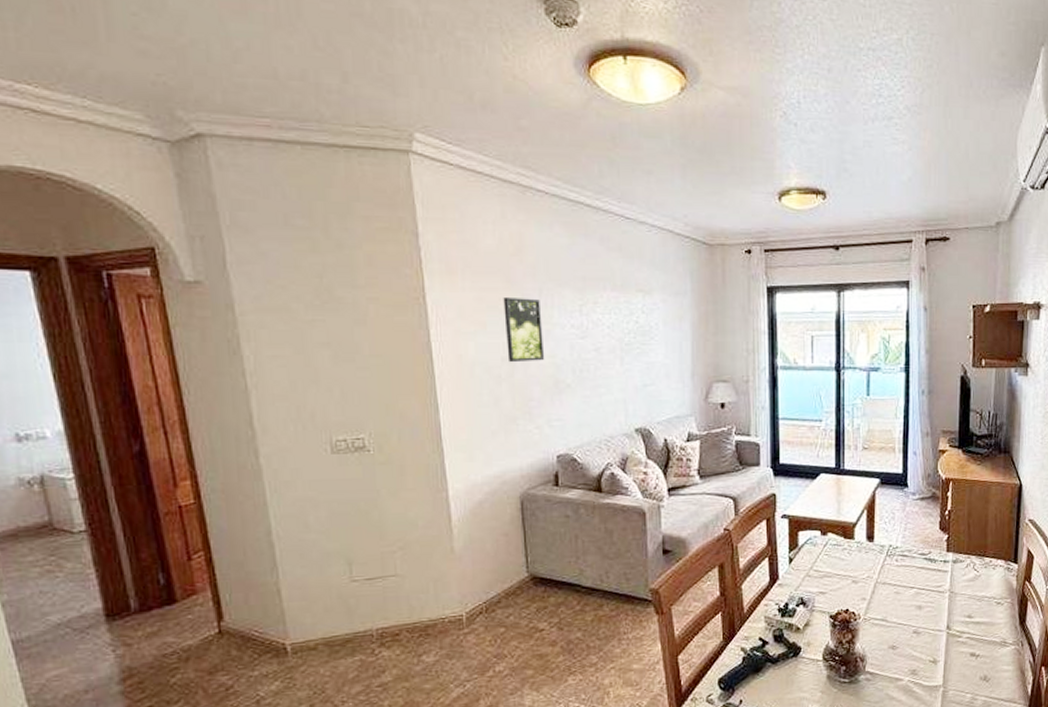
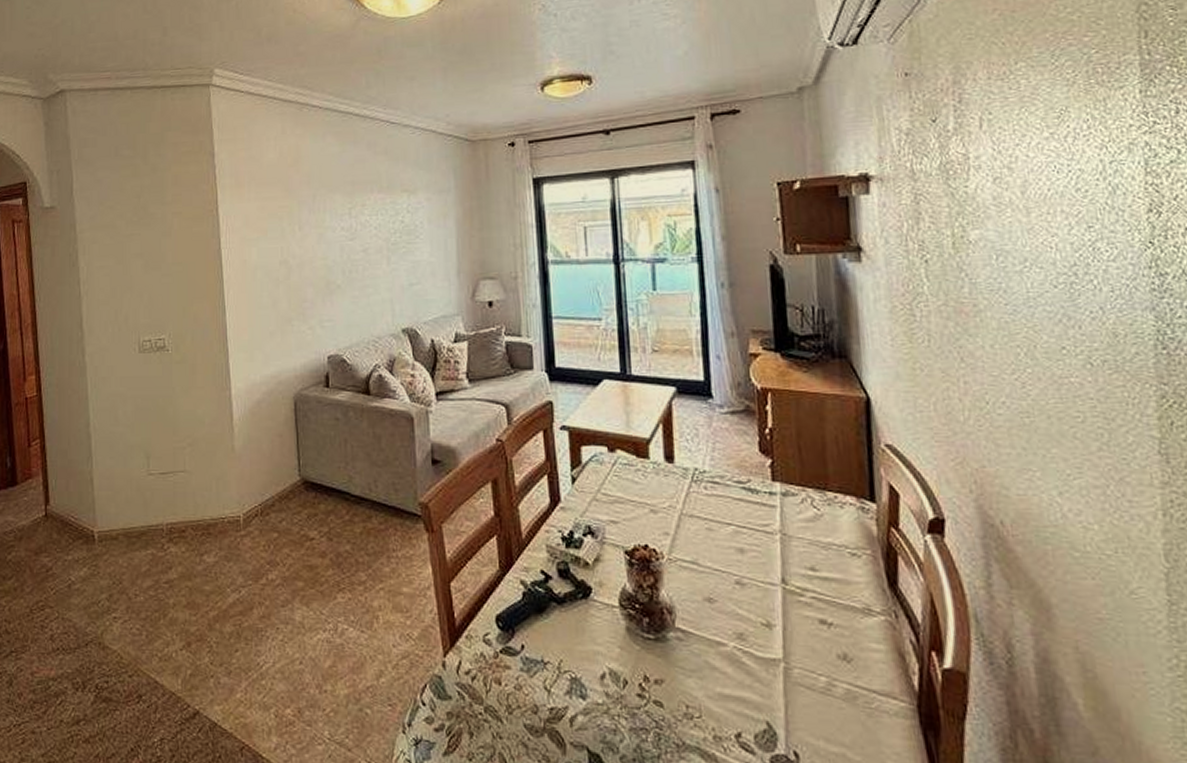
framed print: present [503,296,545,363] -> none [282,204,318,266]

